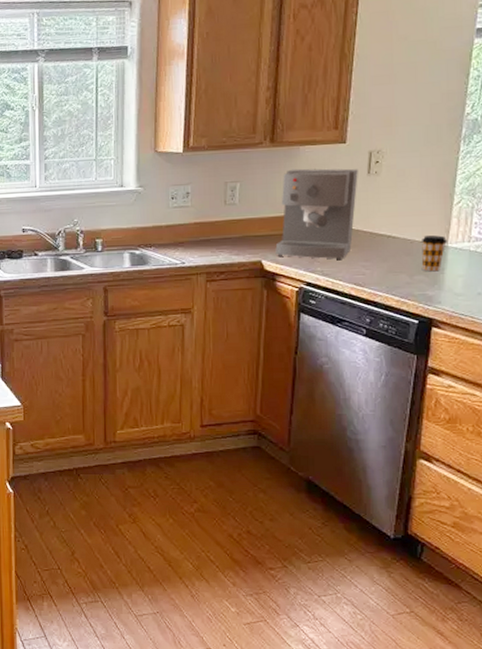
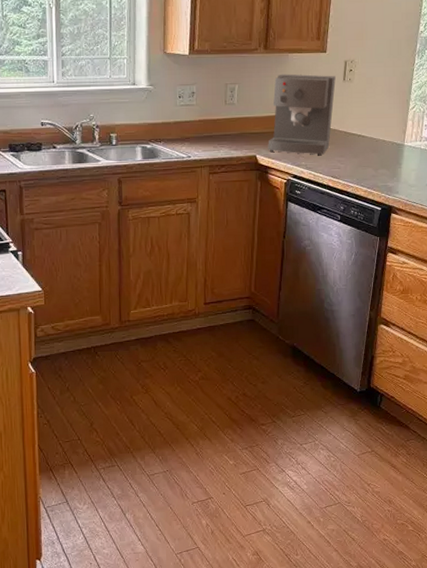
coffee cup: present [422,235,447,272] -> none [385,135,404,166]

